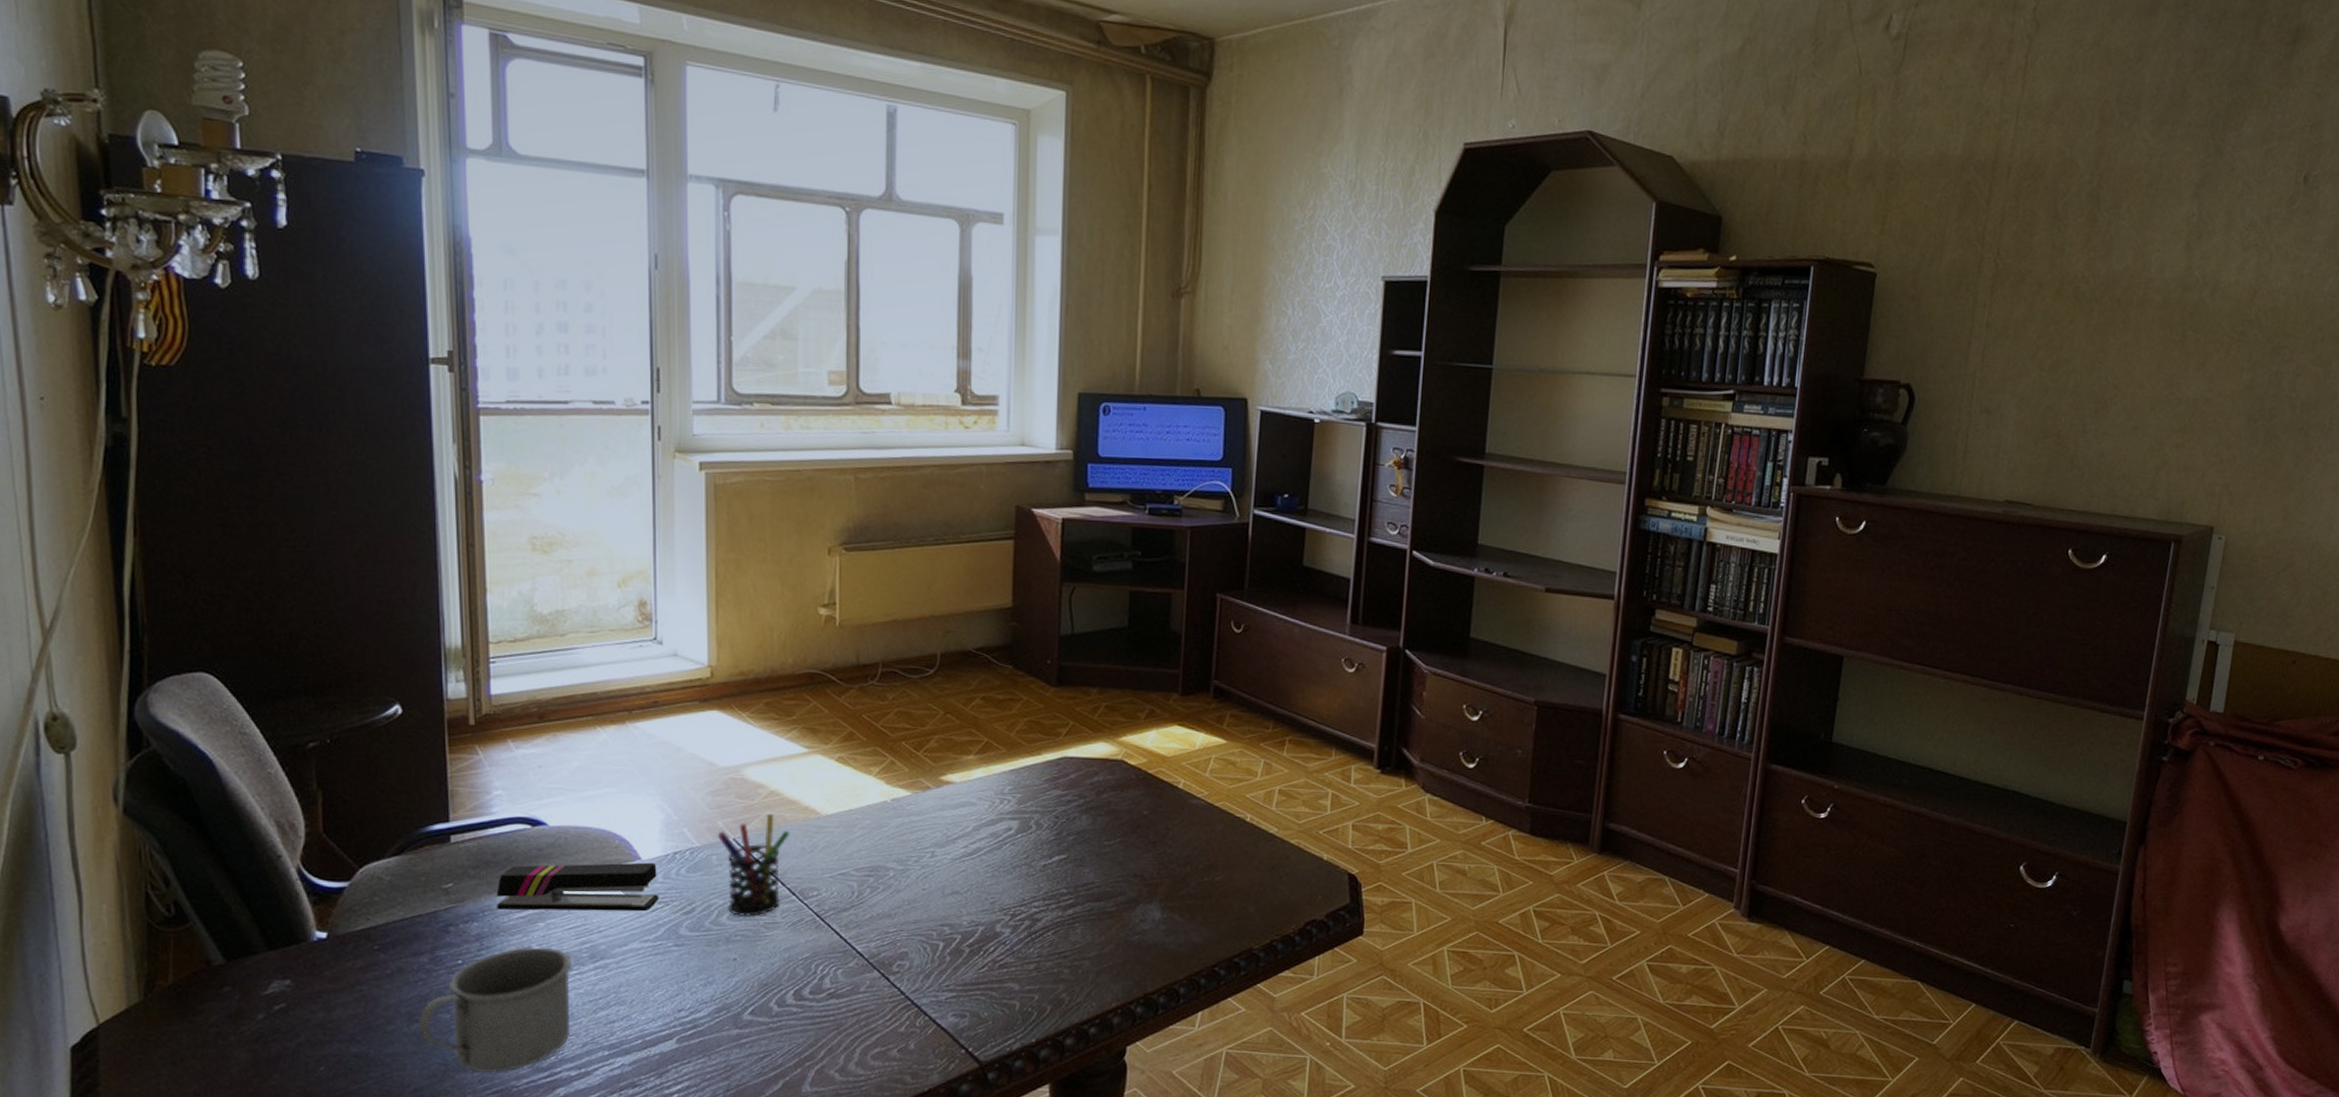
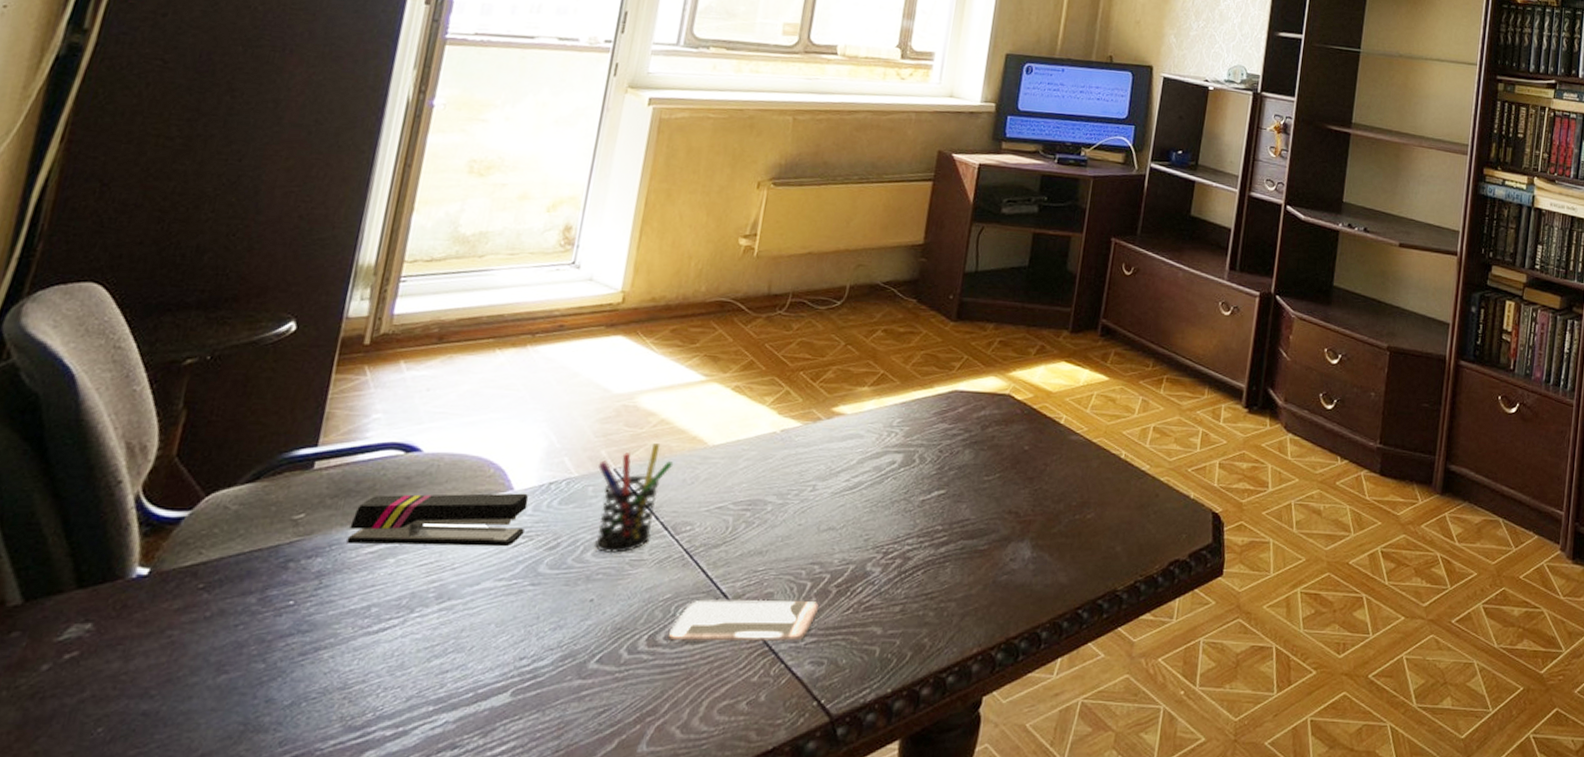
mug: present [419,947,571,1074] -> none [225,585,416,734]
smartphone: none [812,958,954,997] -> present [667,599,819,642]

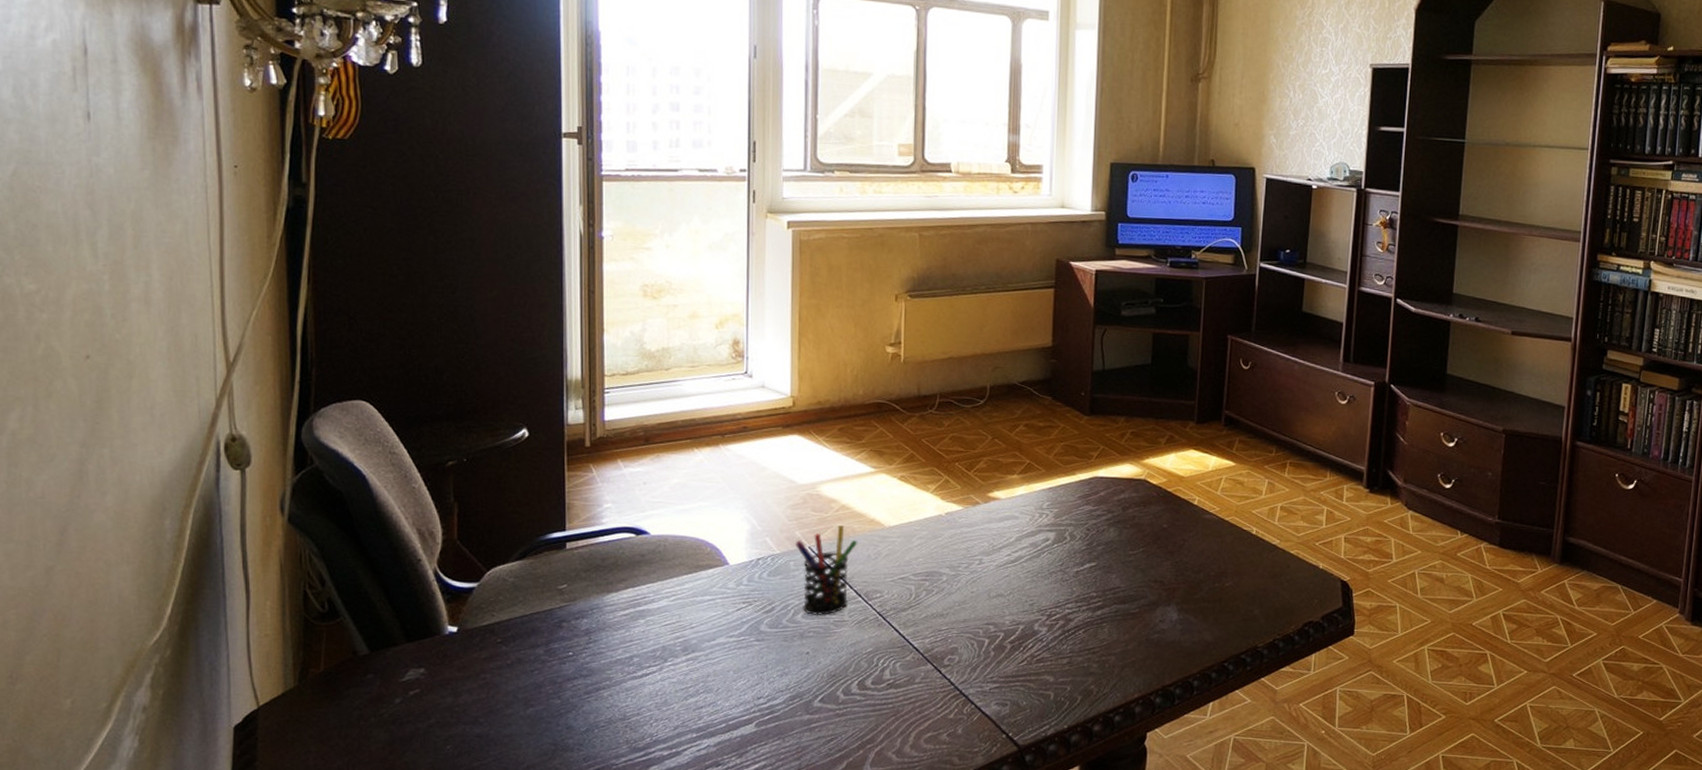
stapler: present [346,493,529,547] -> none [604,567,743,611]
smartphone: present [667,599,819,642] -> none [874,653,997,687]

